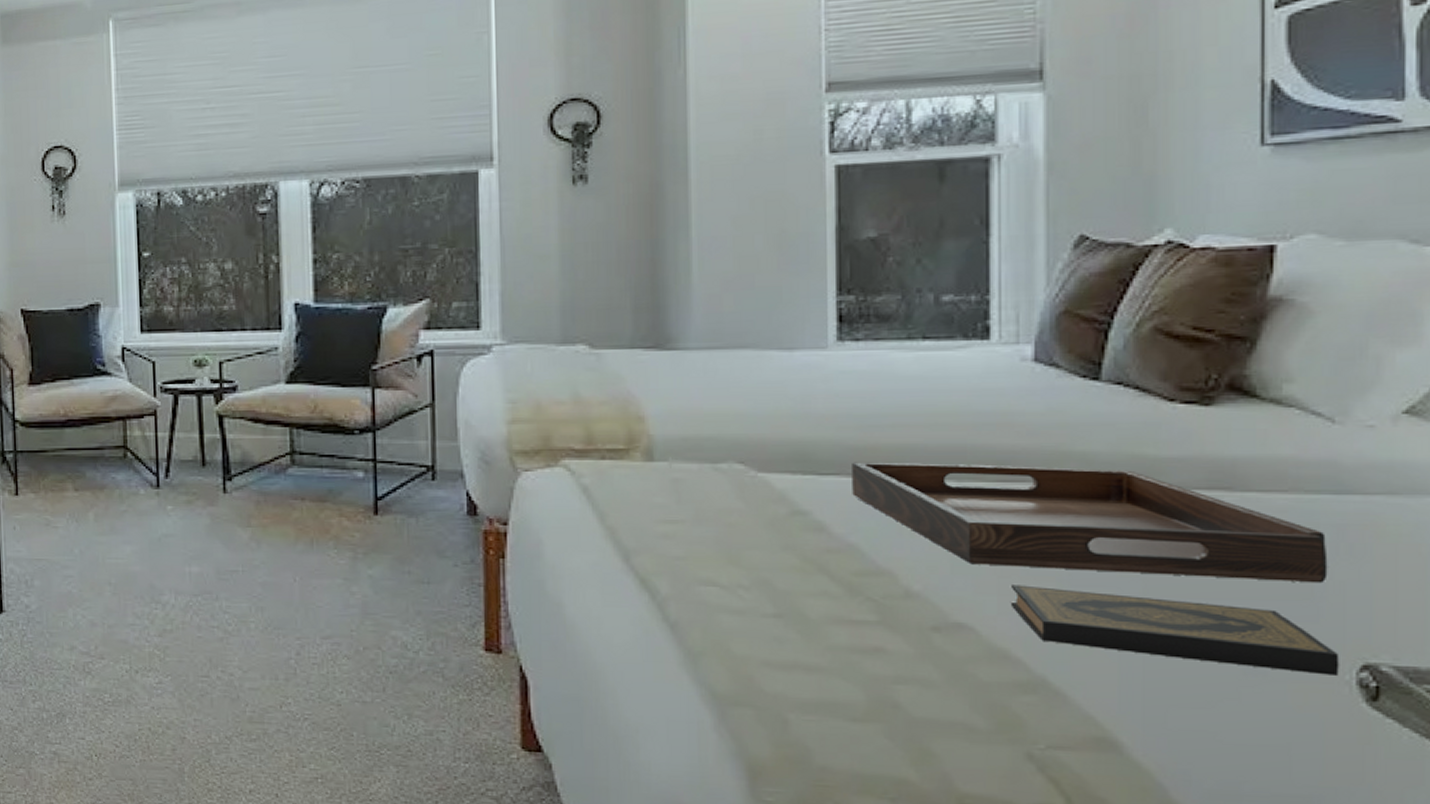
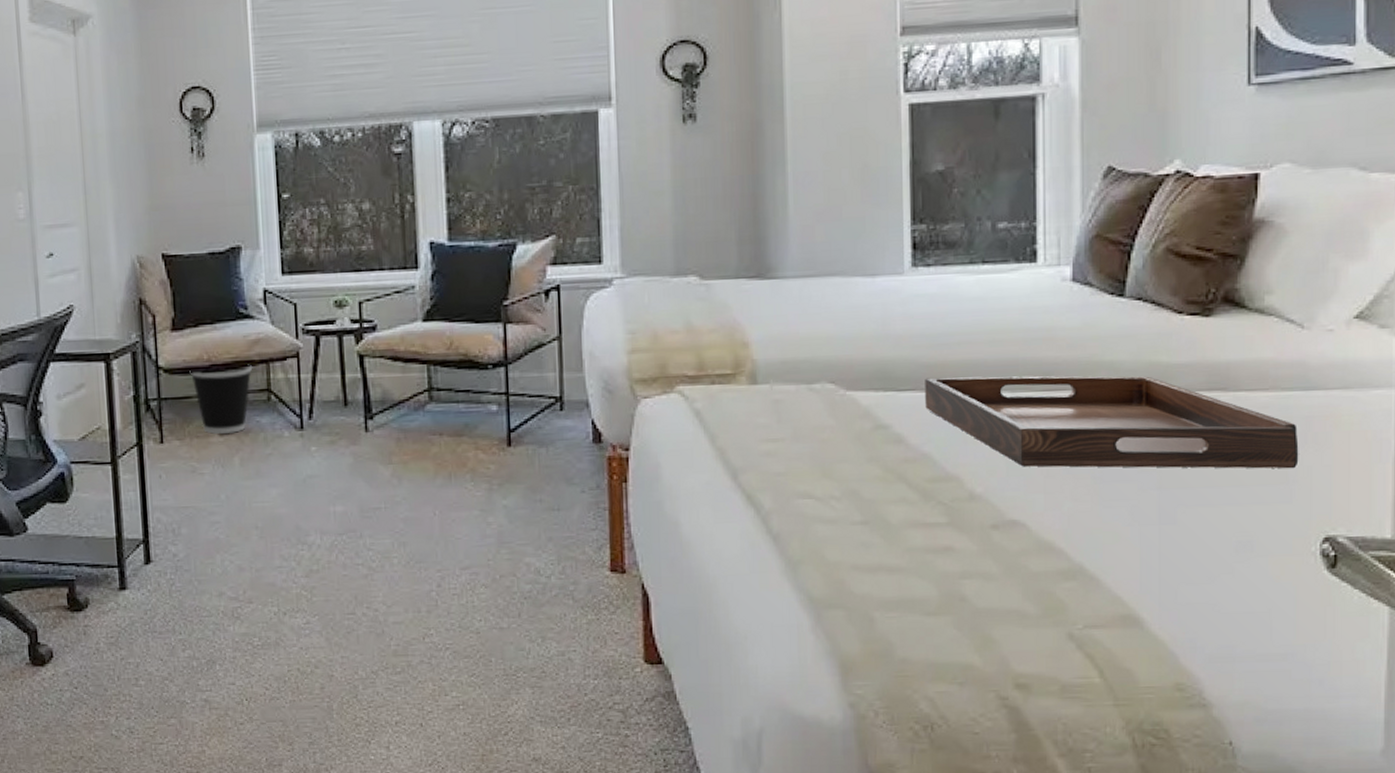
wastebasket: none [46,420,110,488] -> present [189,364,253,434]
hardback book: present [1012,585,1340,677] -> none [1055,483,1307,549]

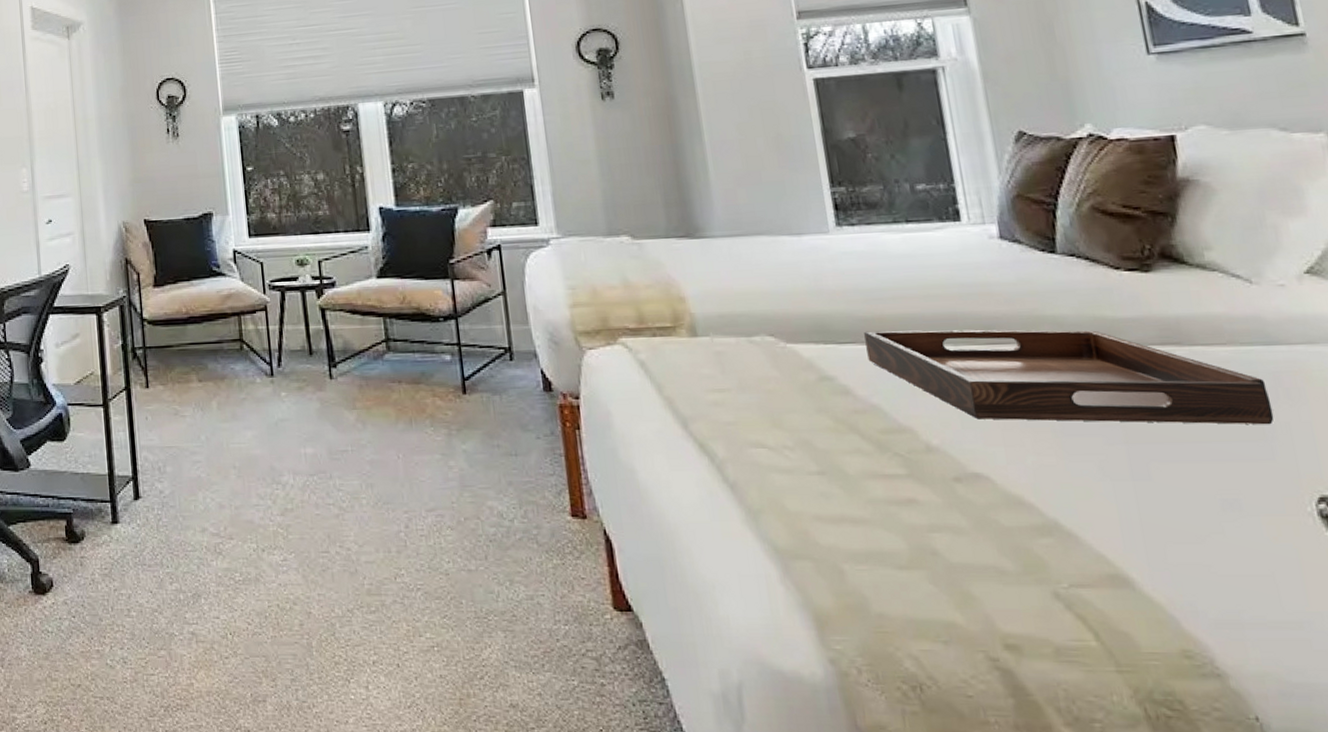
wastebasket: present [189,364,253,434] -> none [170,316,226,380]

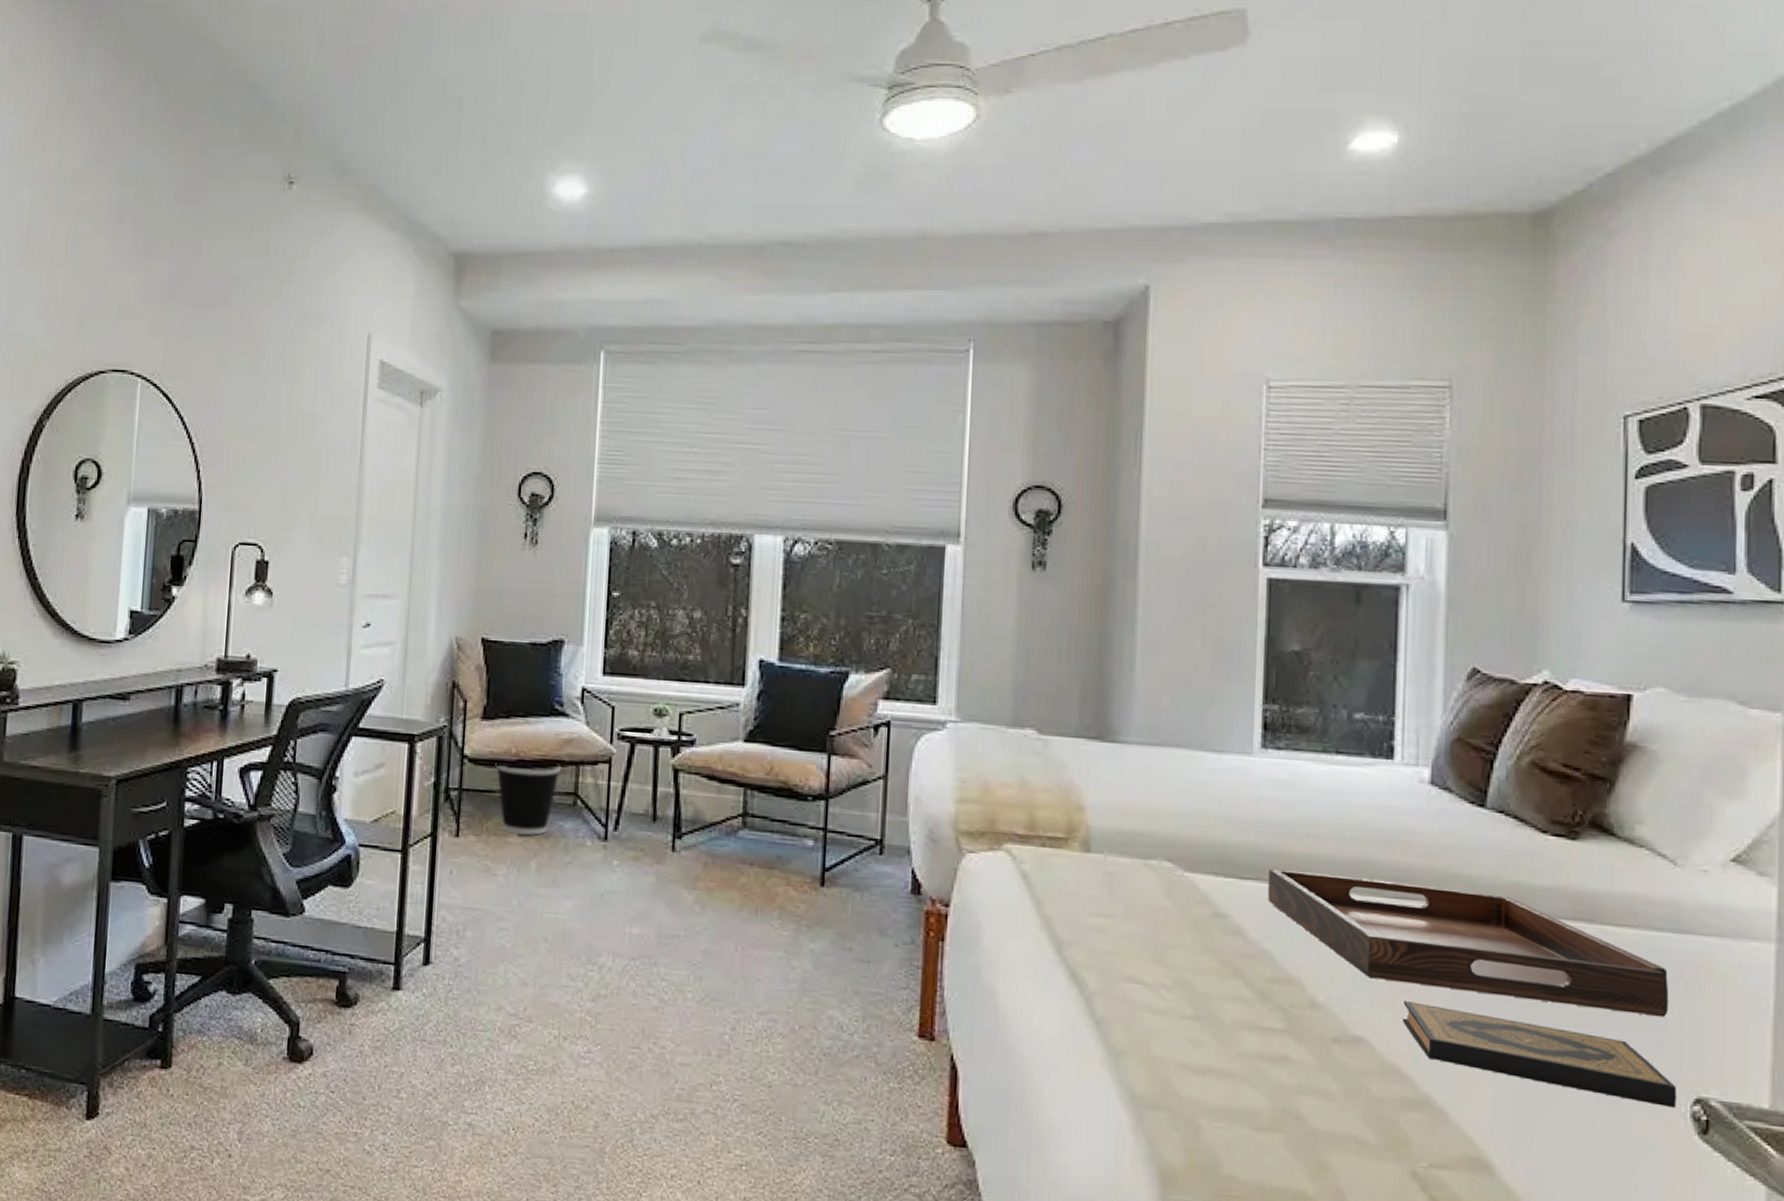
wastebasket: none [170,316,226,380] -> present [495,763,562,835]
hardback book: none [1014,436,1302,509] -> present [1403,1001,1677,1109]

